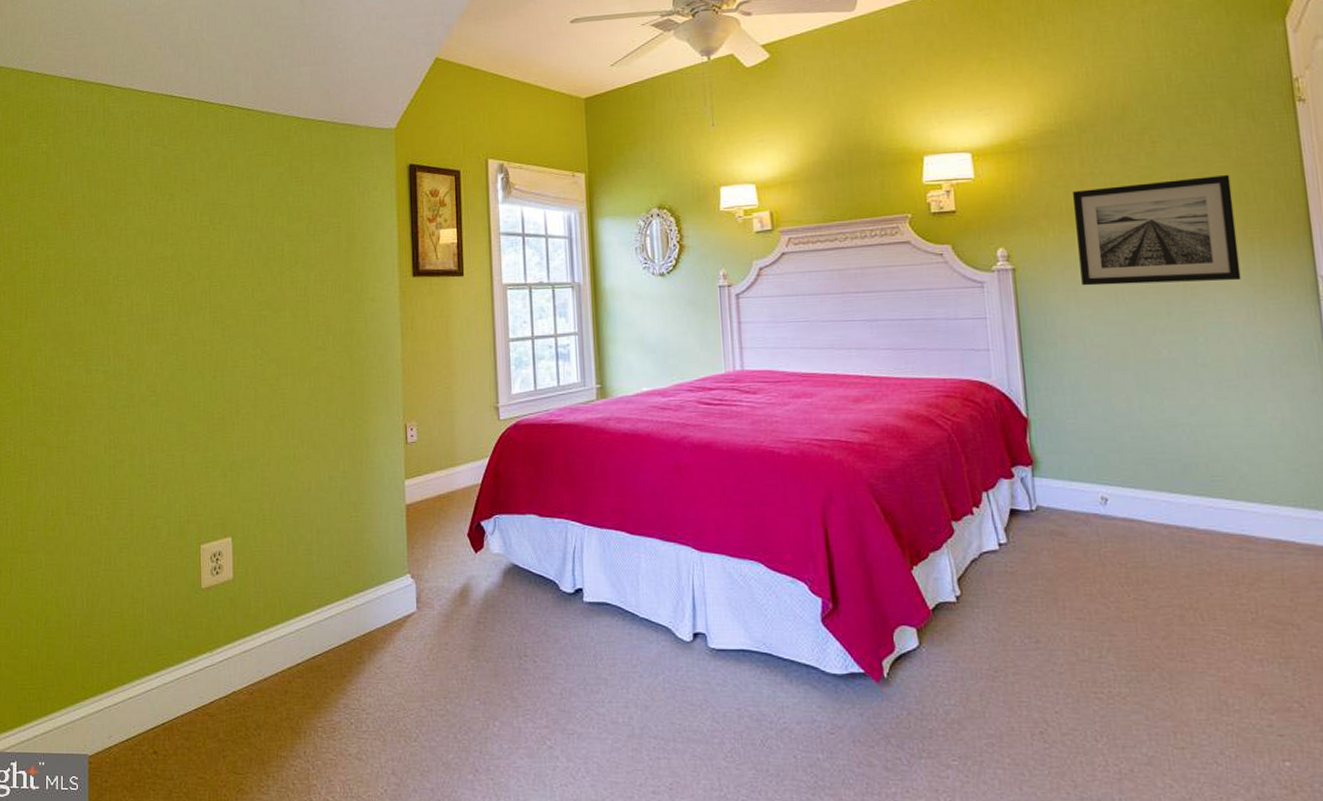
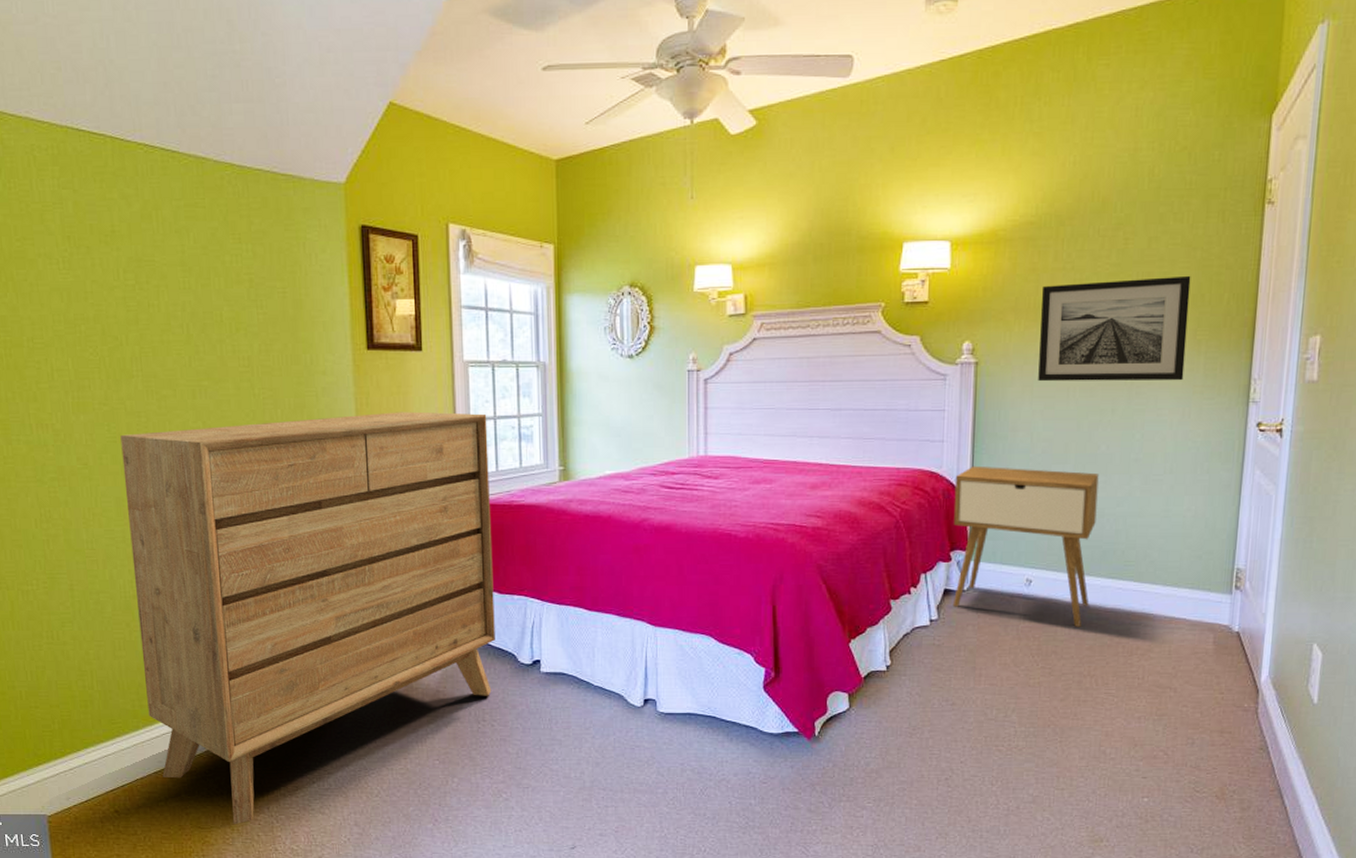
dresser: none [187,333,536,770] -> present [120,411,495,824]
nightstand: none [1006,374,1178,552] -> present [952,465,1099,627]

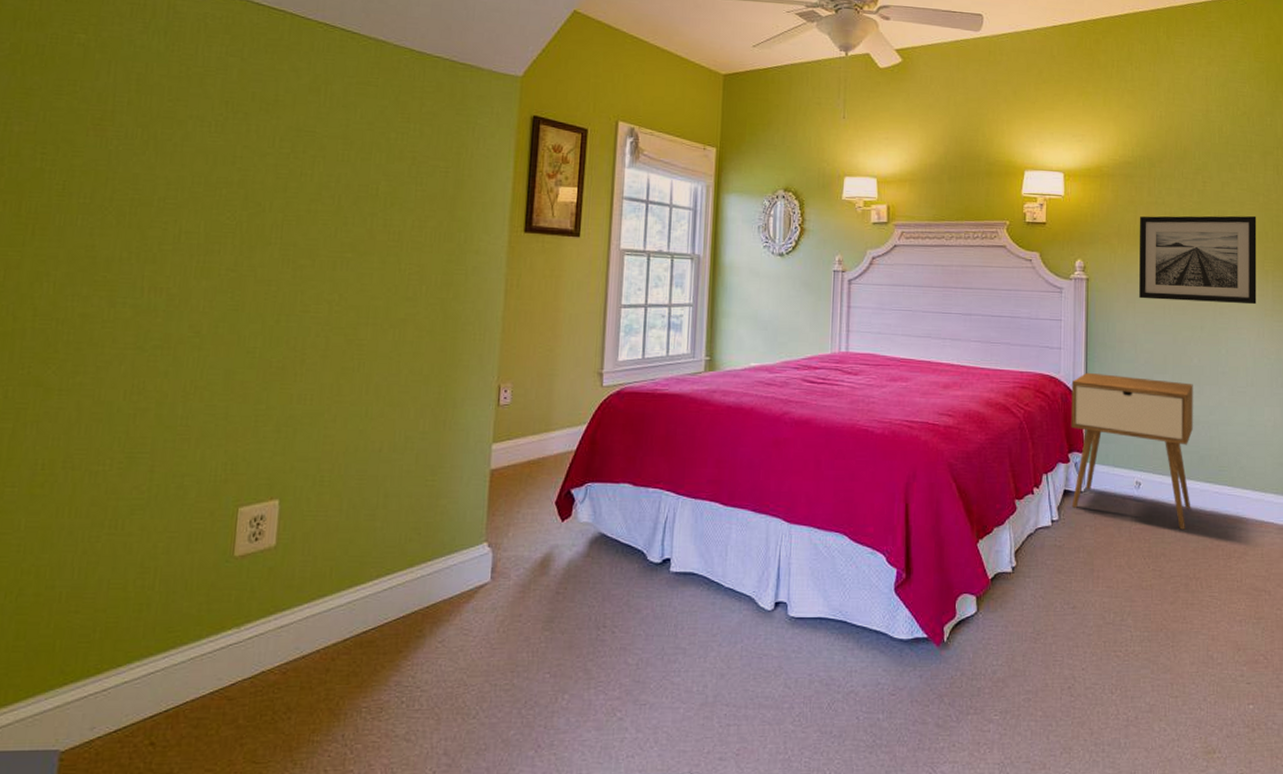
dresser: present [120,411,495,824] -> none [216,294,638,757]

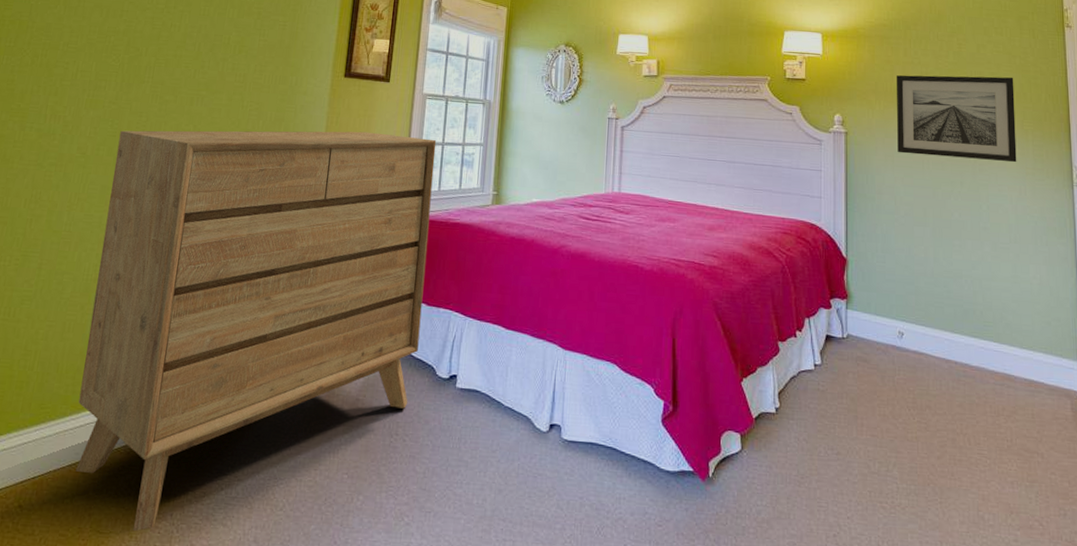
dresser: none [216,294,638,757] -> present [75,130,437,531]
nightstand: present [1070,372,1193,530] -> none [832,221,956,383]

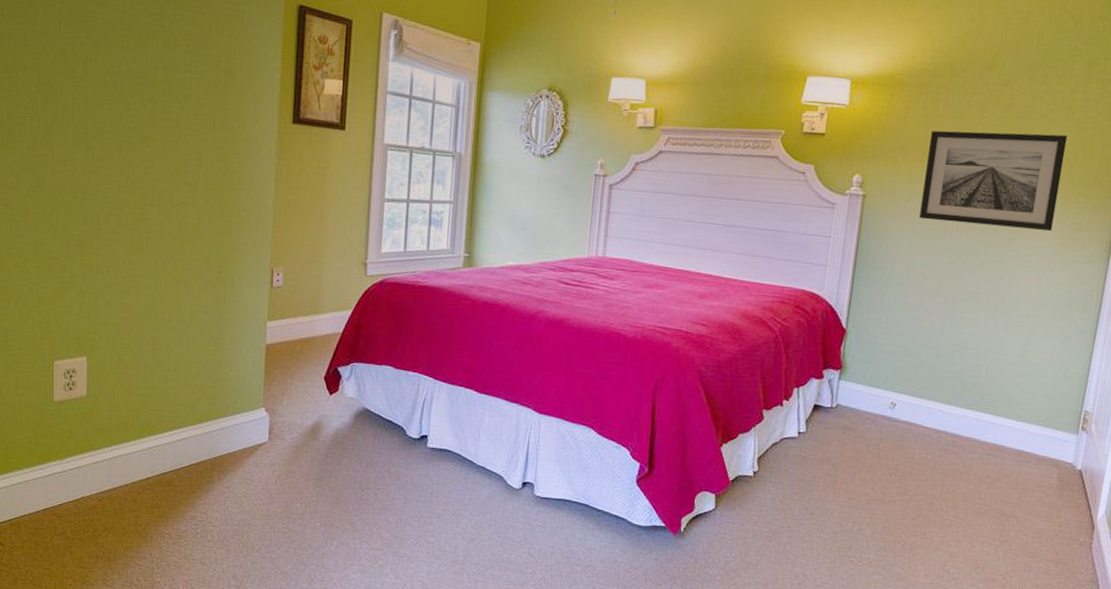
dresser: present [75,130,437,531] -> none [43,180,401,567]

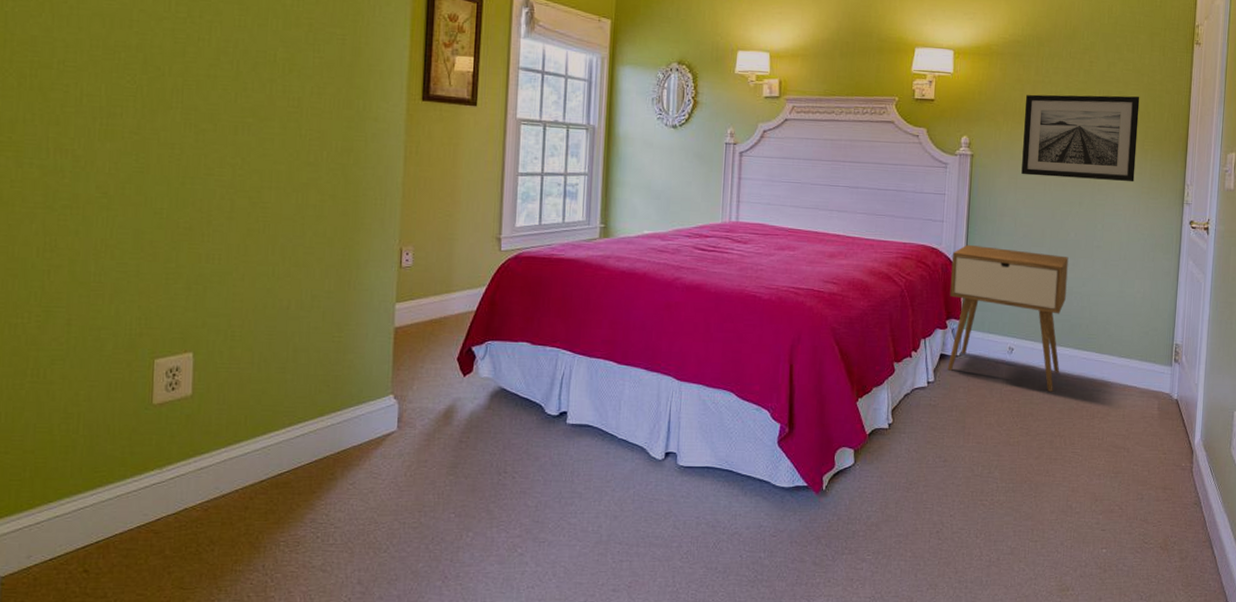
nightstand: none [820,291,967,452] -> present [947,244,1069,392]

